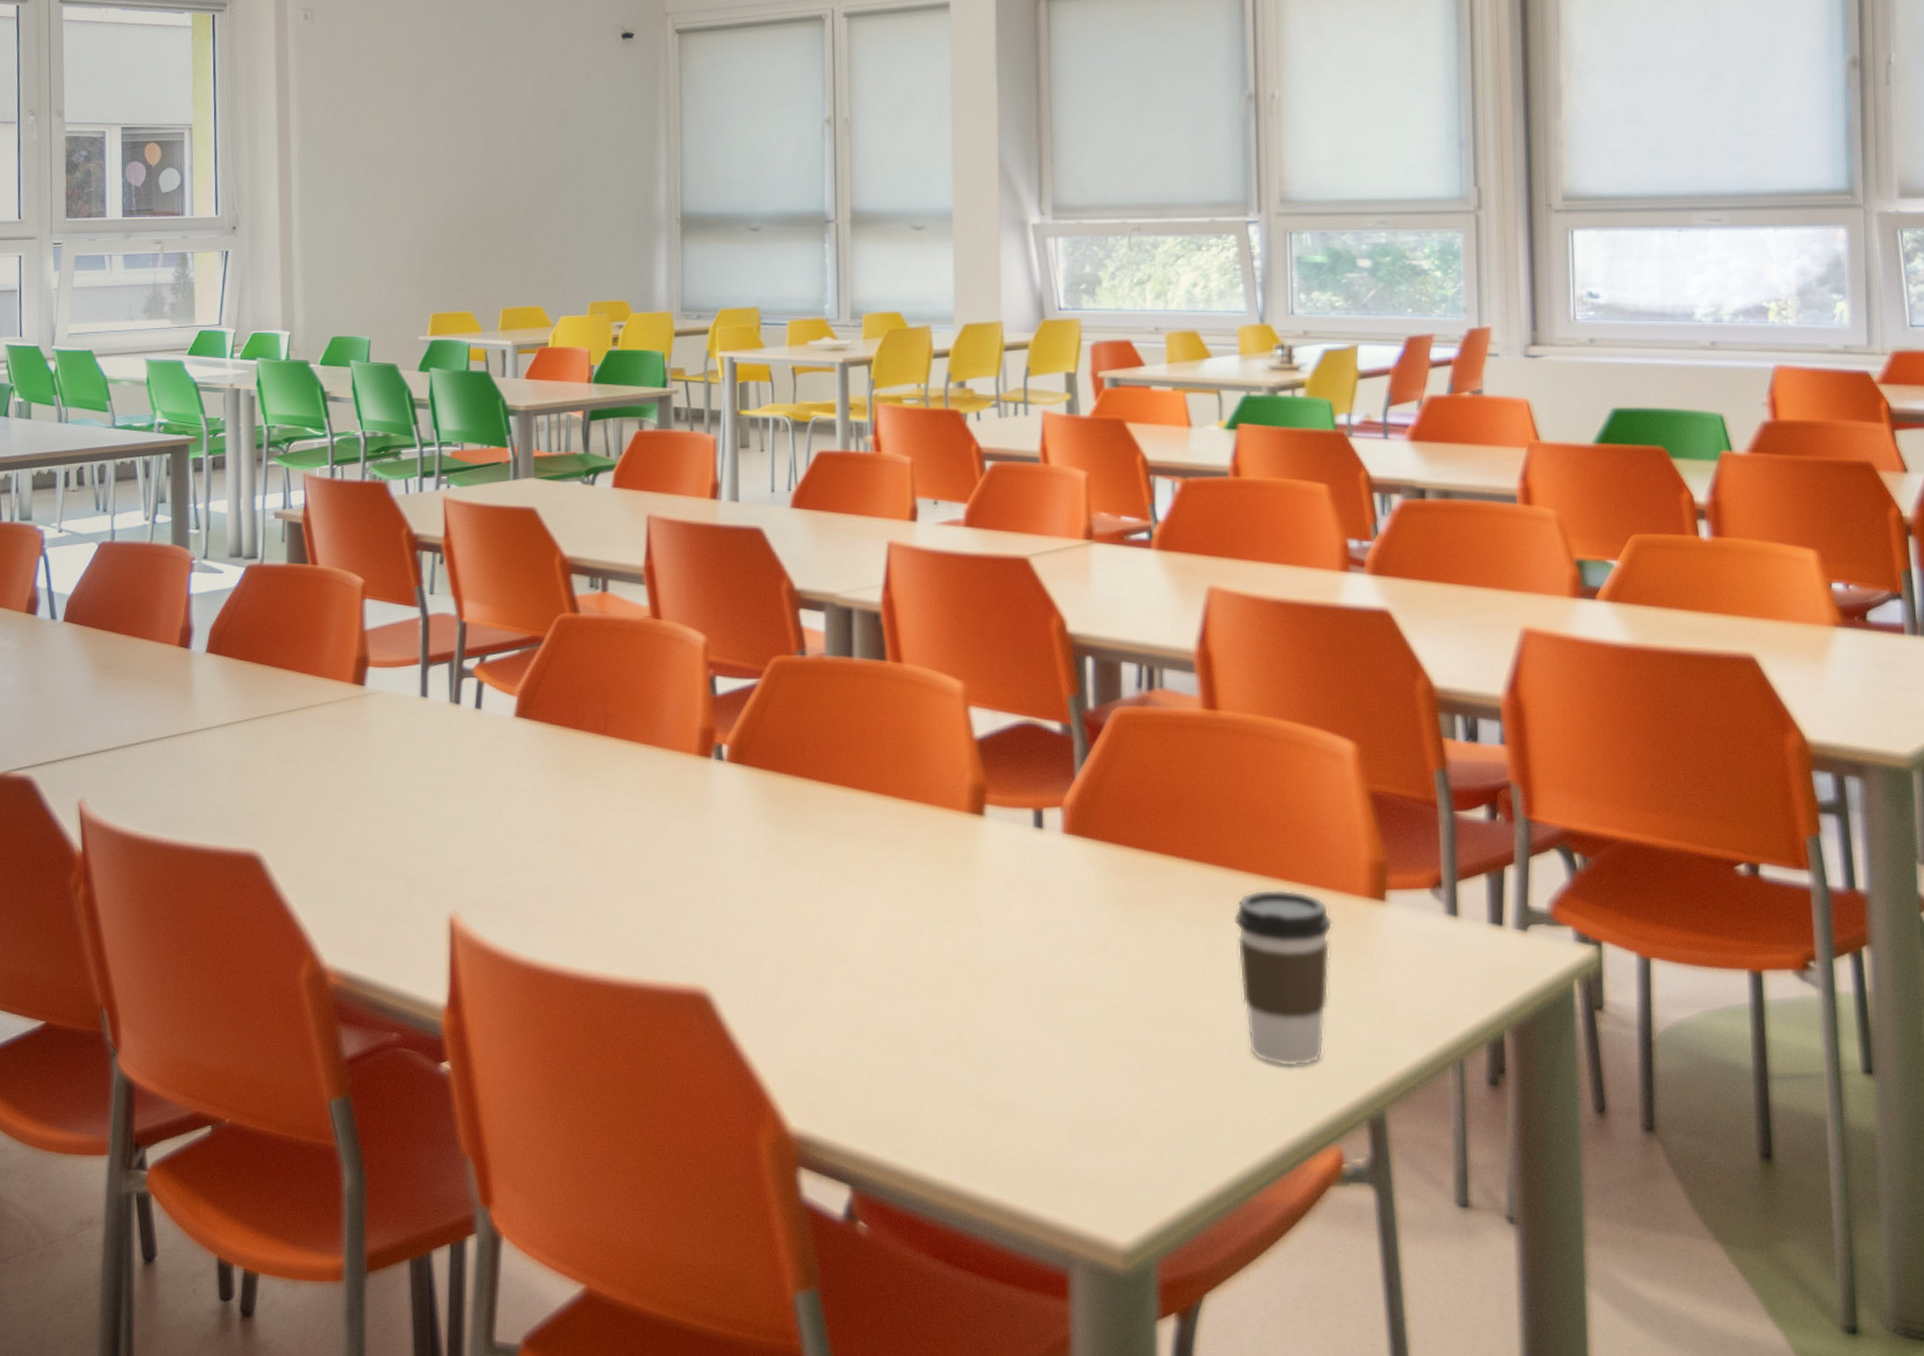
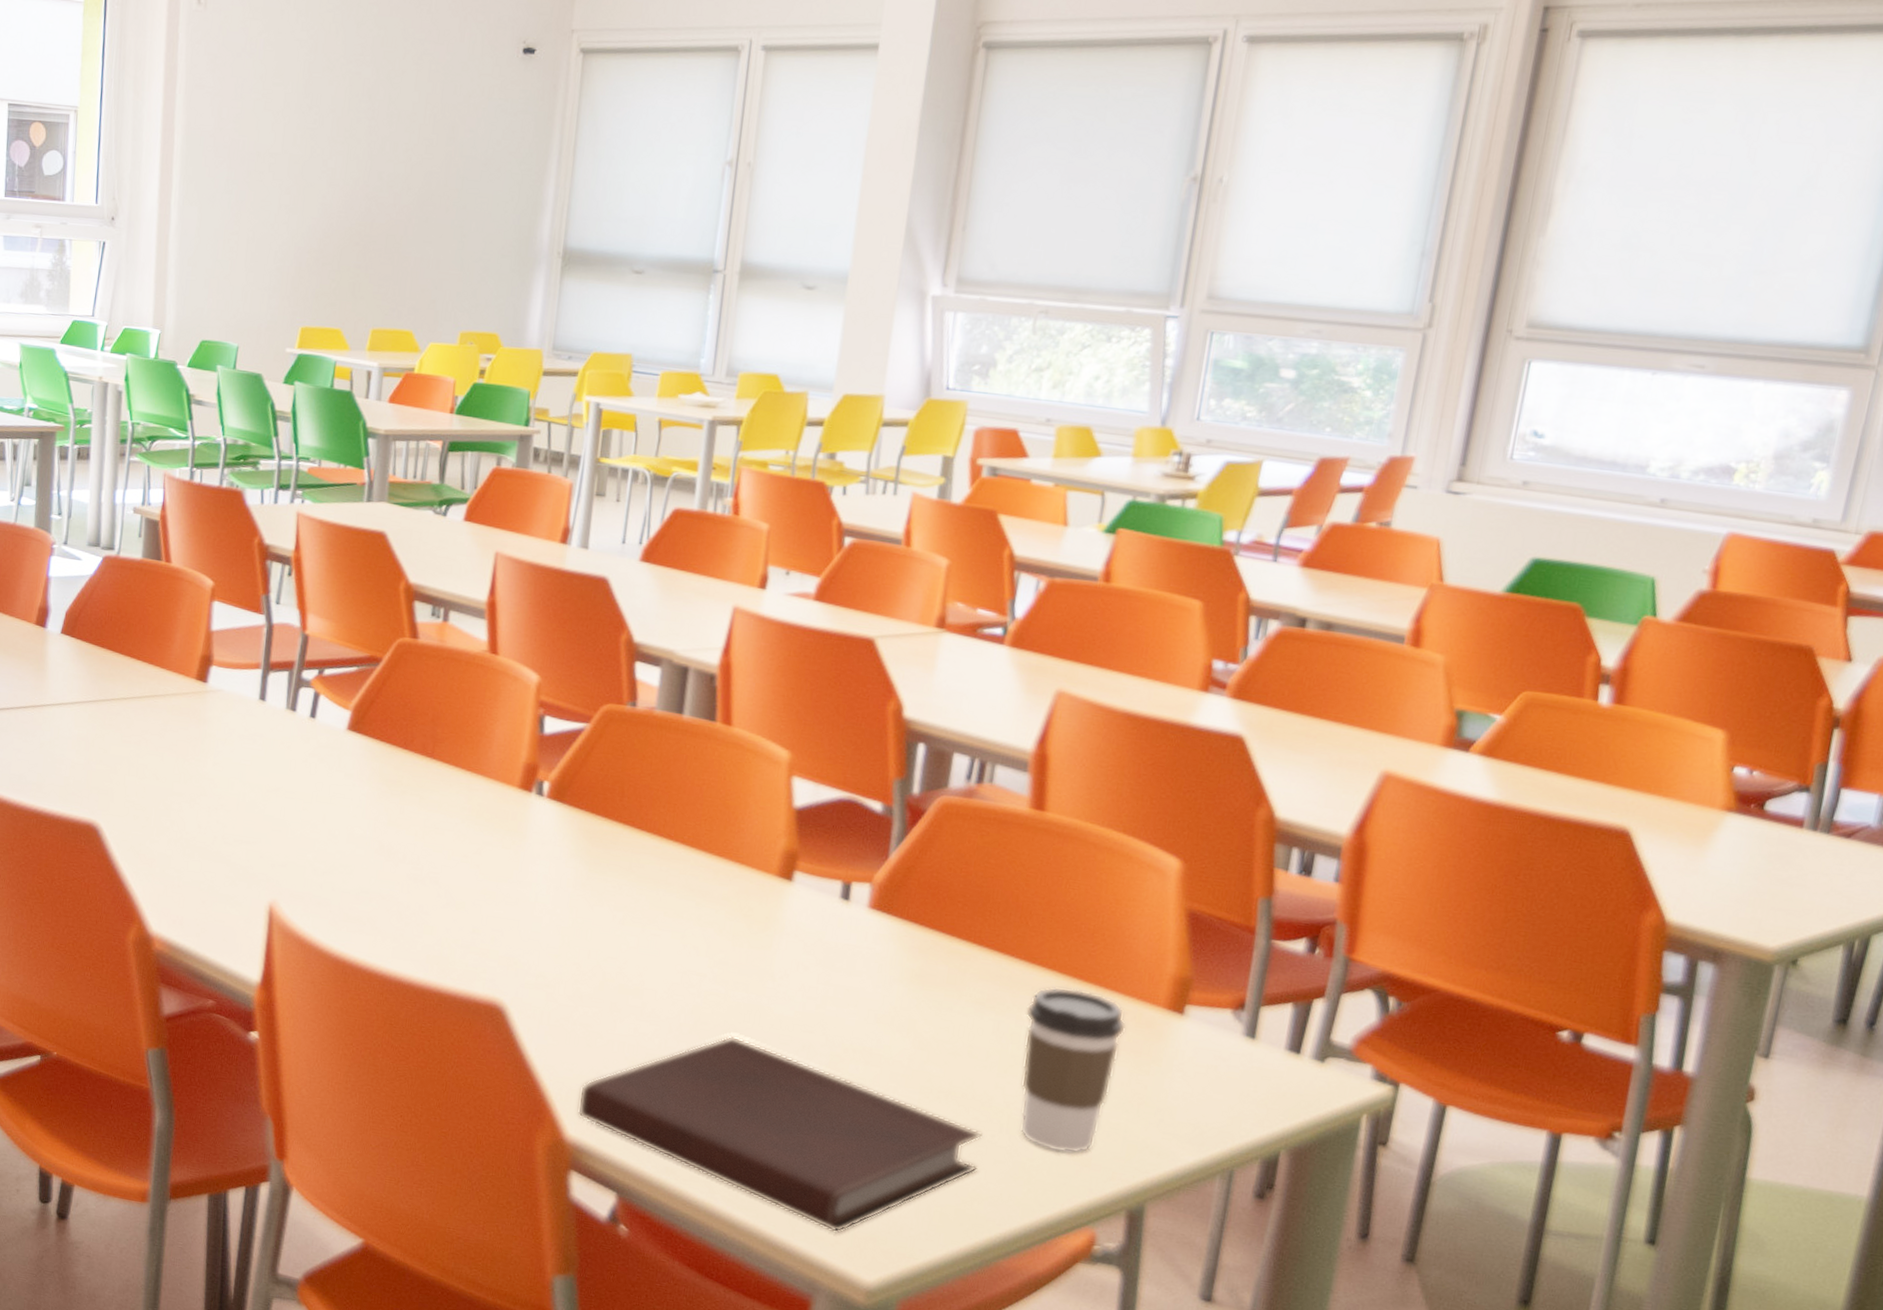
notebook: none [798,990,1214,1193] -> present [577,1035,982,1233]

